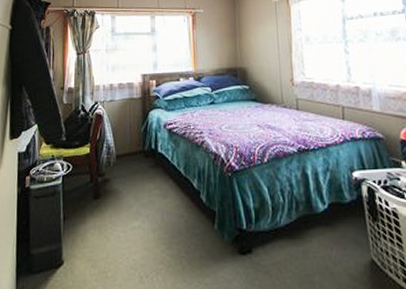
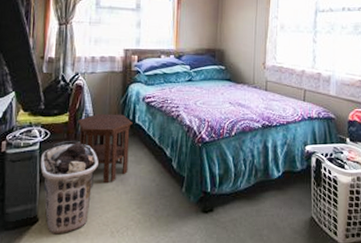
clothes hamper: none [63,173,122,279] -> present [40,140,99,235]
side table: none [98,143,155,219] -> present [77,113,133,183]

